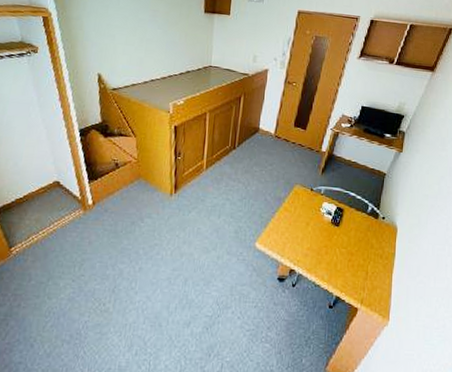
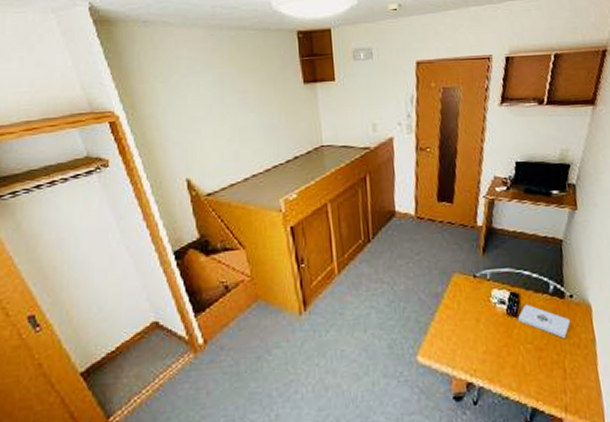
notepad: none [338,218,379,249] -> present [517,304,571,338]

